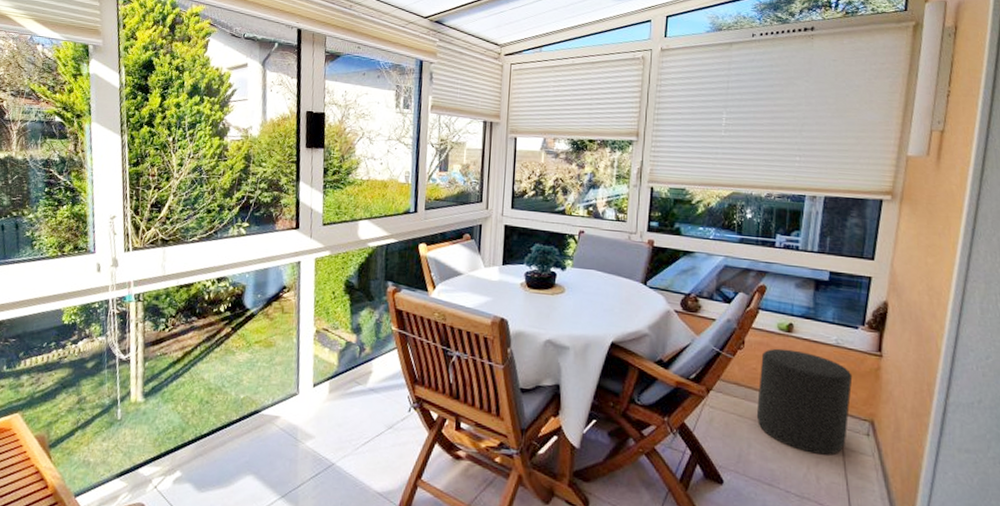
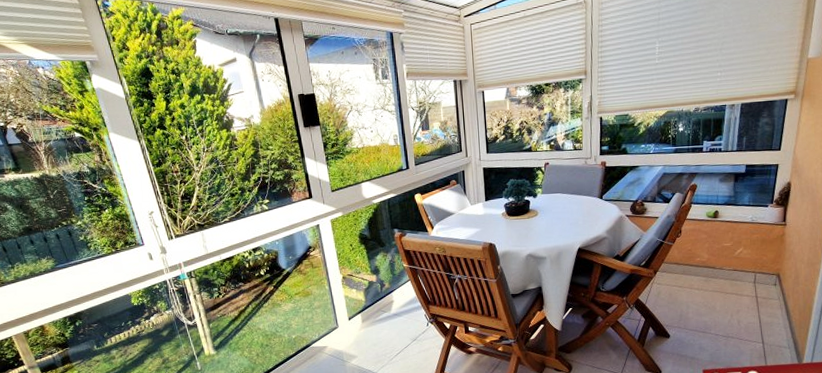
stool: present [756,348,853,455] -> none [692,231,764,305]

